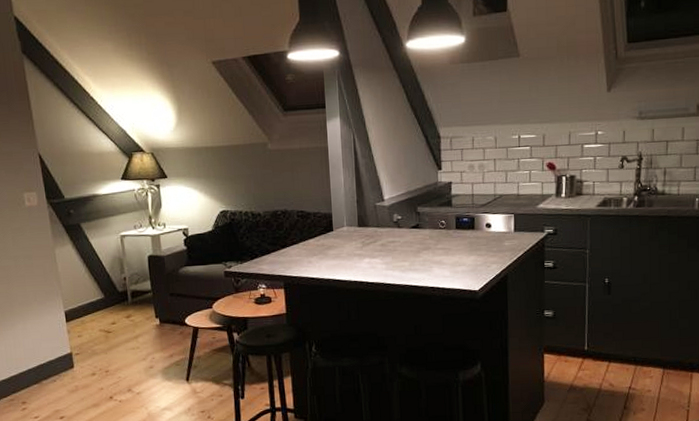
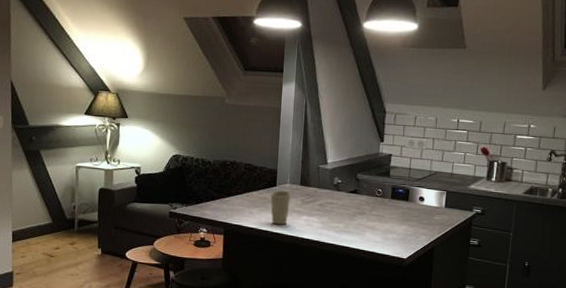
cup: none [328,234,350,271] -> present [270,190,291,225]

